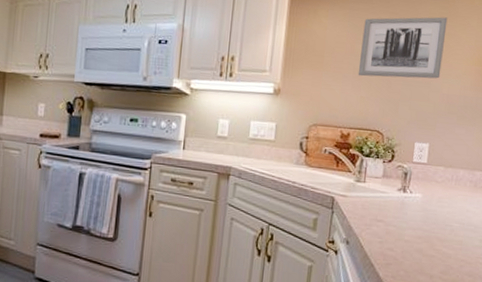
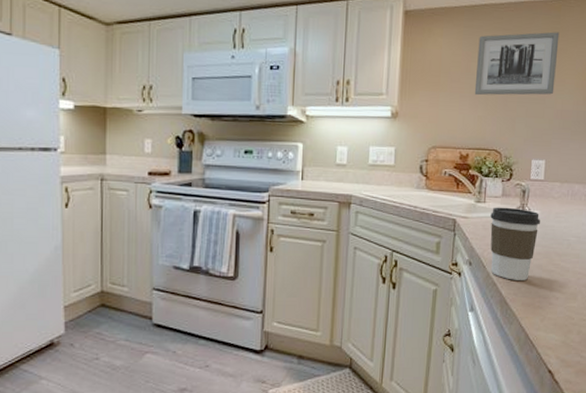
coffee cup: none [369,187,422,264] -> present [490,207,540,280]

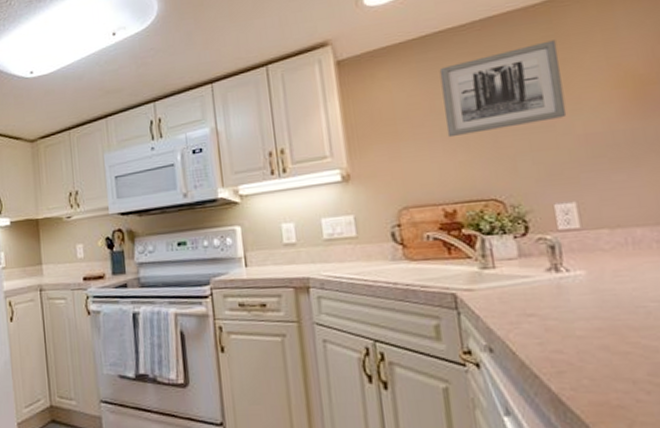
coffee cup: present [490,207,540,280] -> none [506,270,591,370]

